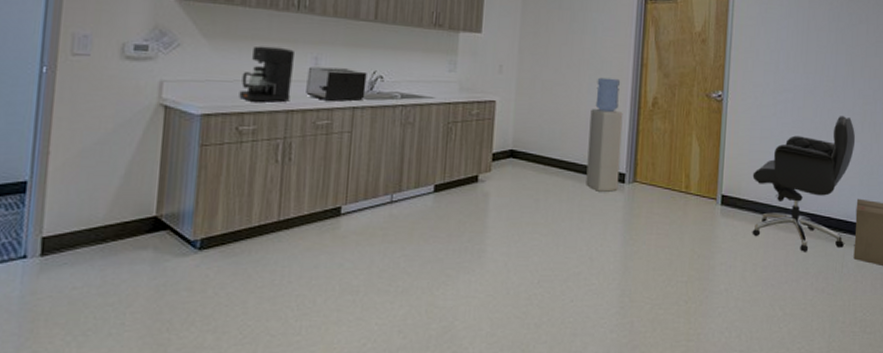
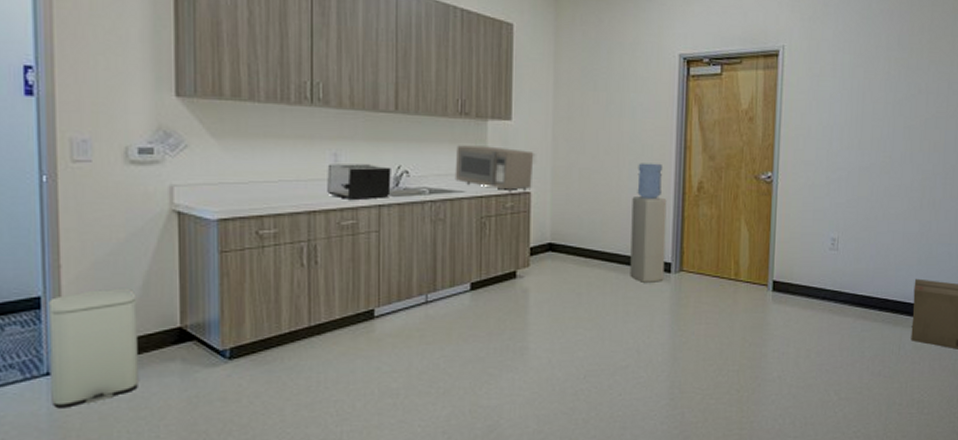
pedal bin: none [25,175,118,292] -> present [49,288,138,409]
coffee maker: present [239,46,294,103] -> none [256,143,311,204]
microwave: none [425,54,501,101] -> present [454,145,534,193]
office chair: present [752,116,856,252] -> none [805,193,914,336]

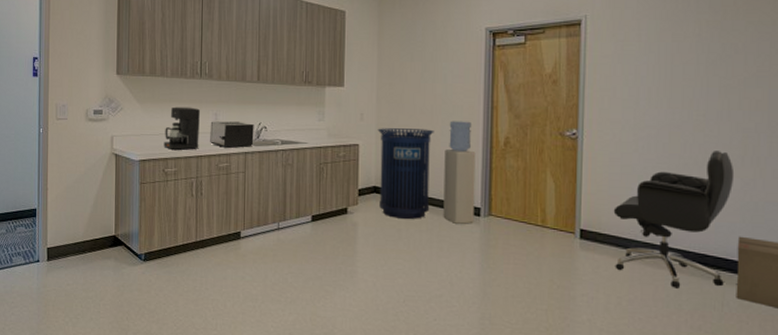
pedal bin: present [49,288,138,409] -> none [39,205,90,286]
coffee maker: none [256,143,311,204] -> present [163,106,200,150]
microwave: present [454,145,534,193] -> none [300,107,362,145]
recycling bin: none [553,172,621,280] -> present [377,128,434,219]
office chair: none [805,193,914,336] -> present [613,151,735,289]

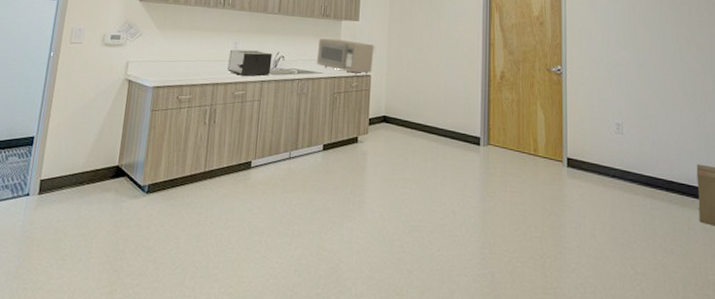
coffee maker: present [163,106,200,150] -> none [180,34,220,77]
microwave: none [300,107,362,145] -> present [316,38,375,76]
recycling bin: present [377,128,434,219] -> none [388,60,439,148]
water cooler: present [443,121,476,224] -> none [447,55,476,153]
office chair: present [613,151,735,289] -> none [594,87,689,214]

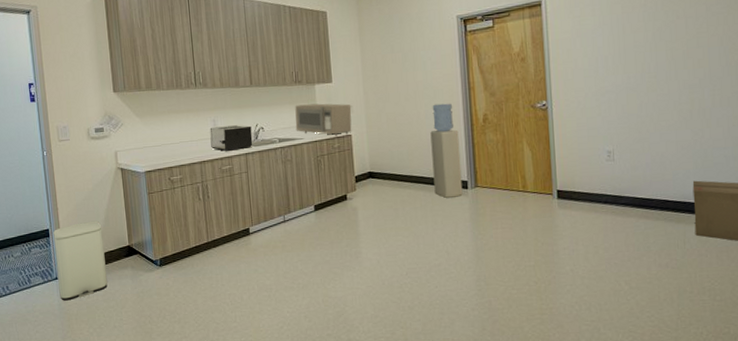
pedal bin: none [26,133,94,222] -> present [53,220,108,301]
water cooler: none [447,55,476,153] -> present [430,103,463,198]

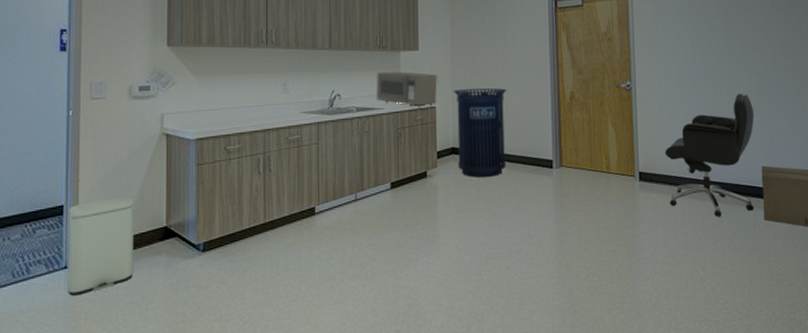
toaster: present [209,125,253,151] -> none [278,91,327,119]
recycling bin: none [367,114,422,199] -> present [453,88,507,177]
water cooler: present [430,103,463,198] -> none [517,78,548,177]
office chair: none [584,107,686,233] -> present [665,94,755,217]

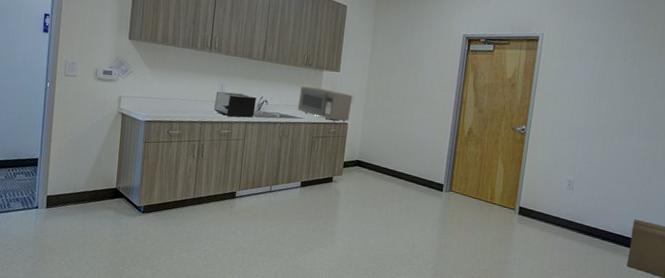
pedal bin: present [67,196,134,296] -> none [37,158,93,231]
toaster: none [278,91,327,119] -> present [214,91,256,118]
recycling bin: present [453,88,507,177] -> none [360,111,412,190]
office chair: present [665,94,755,217] -> none [542,152,637,257]

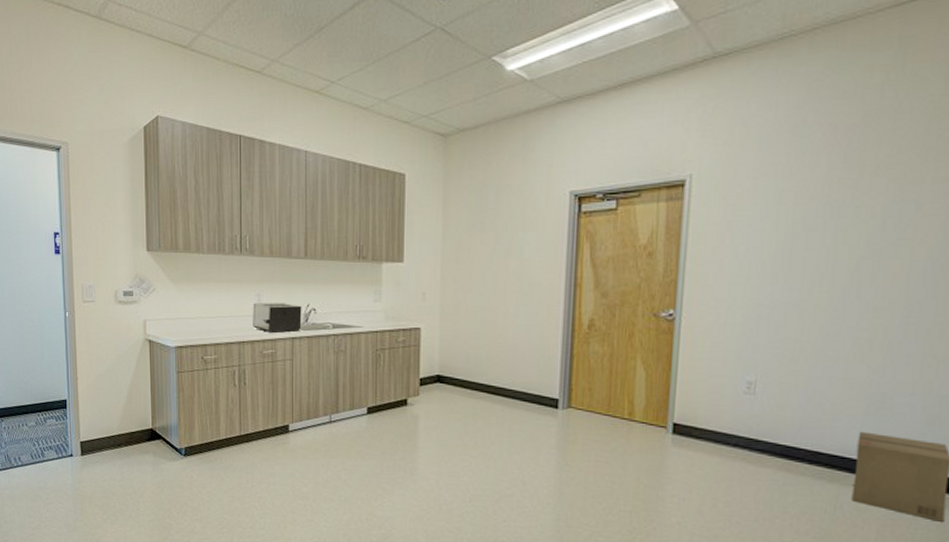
microwave: present [297,86,353,123] -> none [354,286,424,329]

